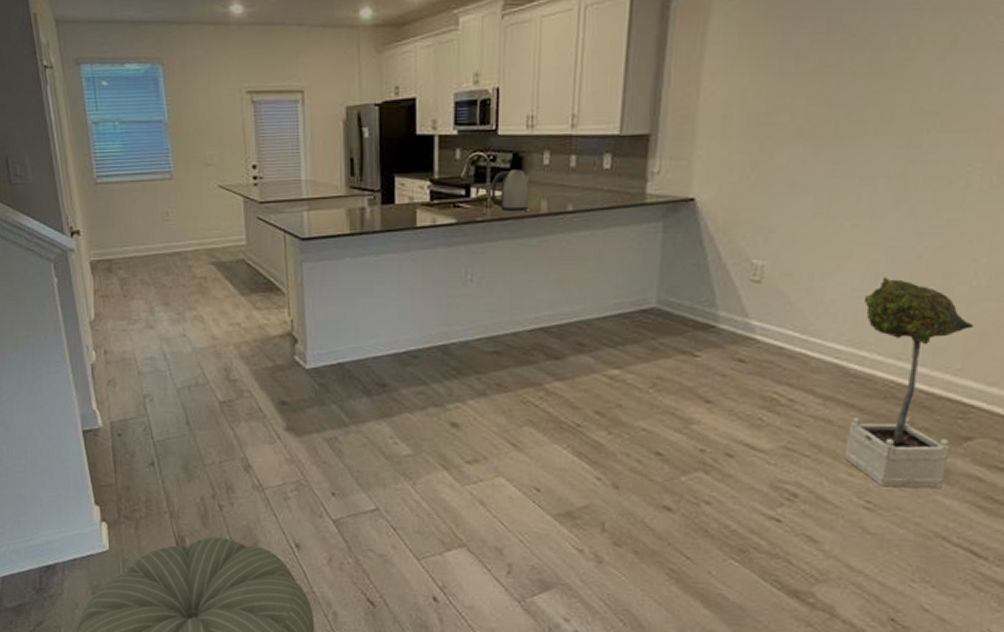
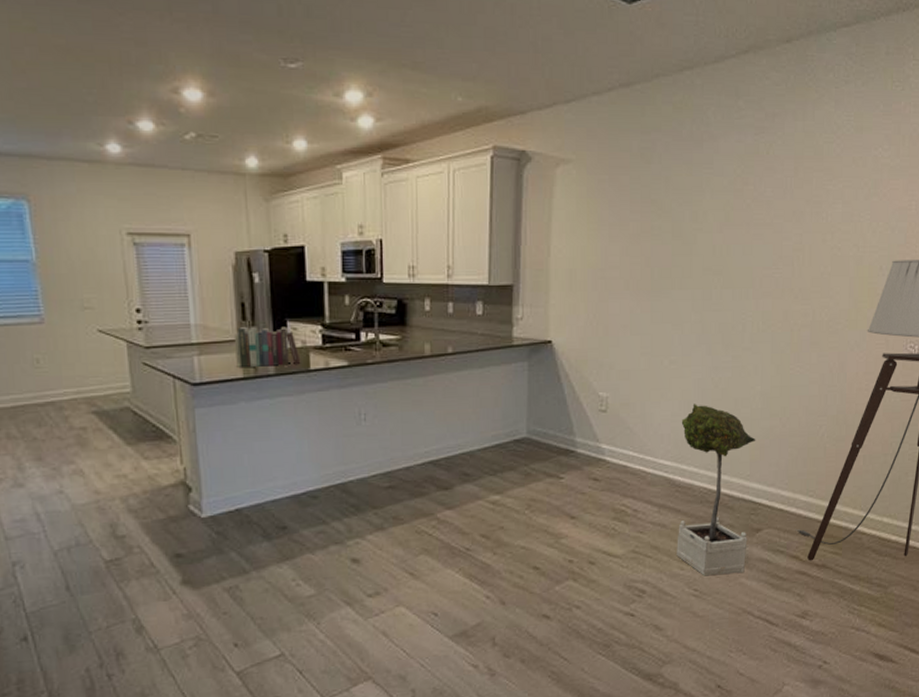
books: none [342,181,407,223] -> present [233,326,301,367]
kettle: present [491,169,530,213] -> none [379,315,414,355]

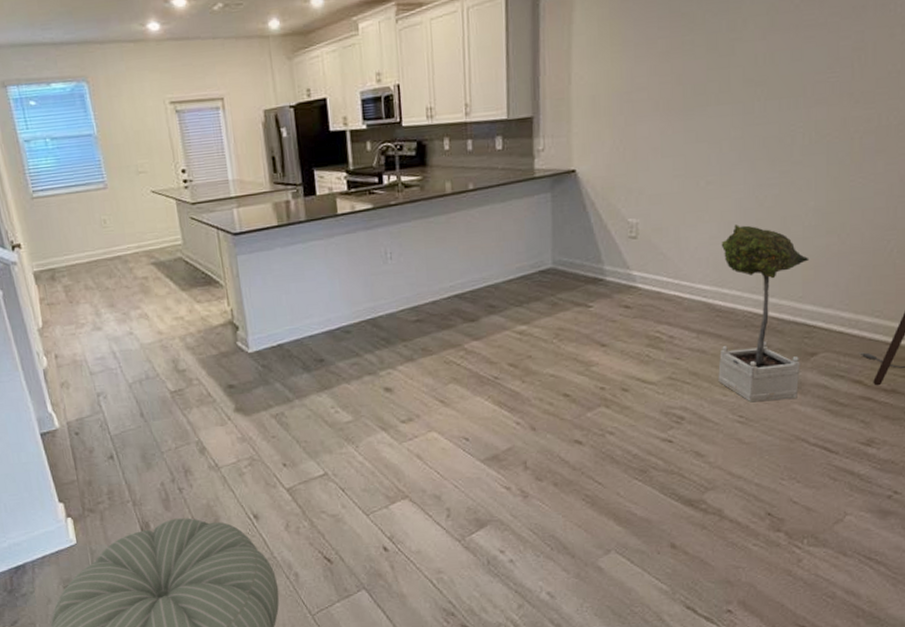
books: present [233,326,301,367] -> none [267,175,329,216]

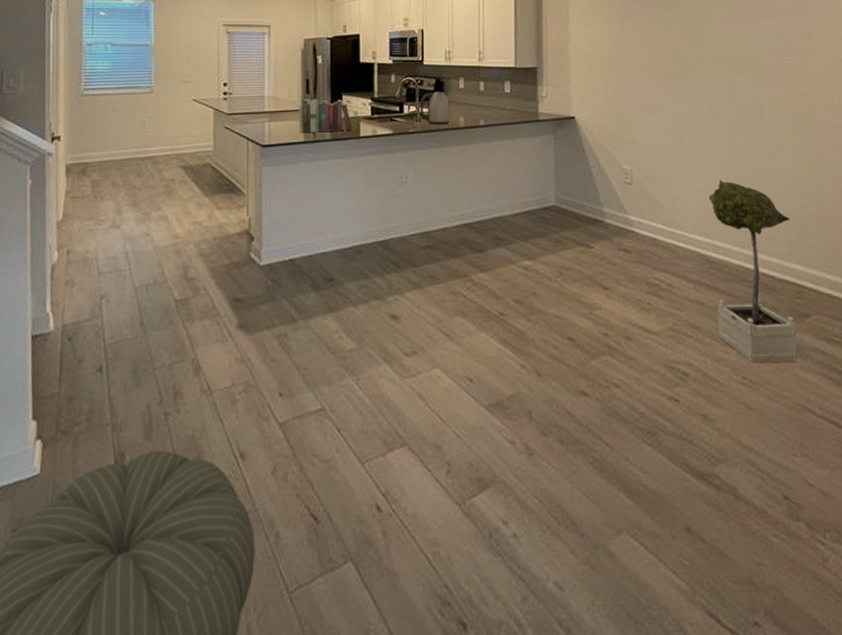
books: none [267,175,329,216] -> present [298,98,353,133]
kettle: none [400,156,435,195] -> present [420,92,450,126]

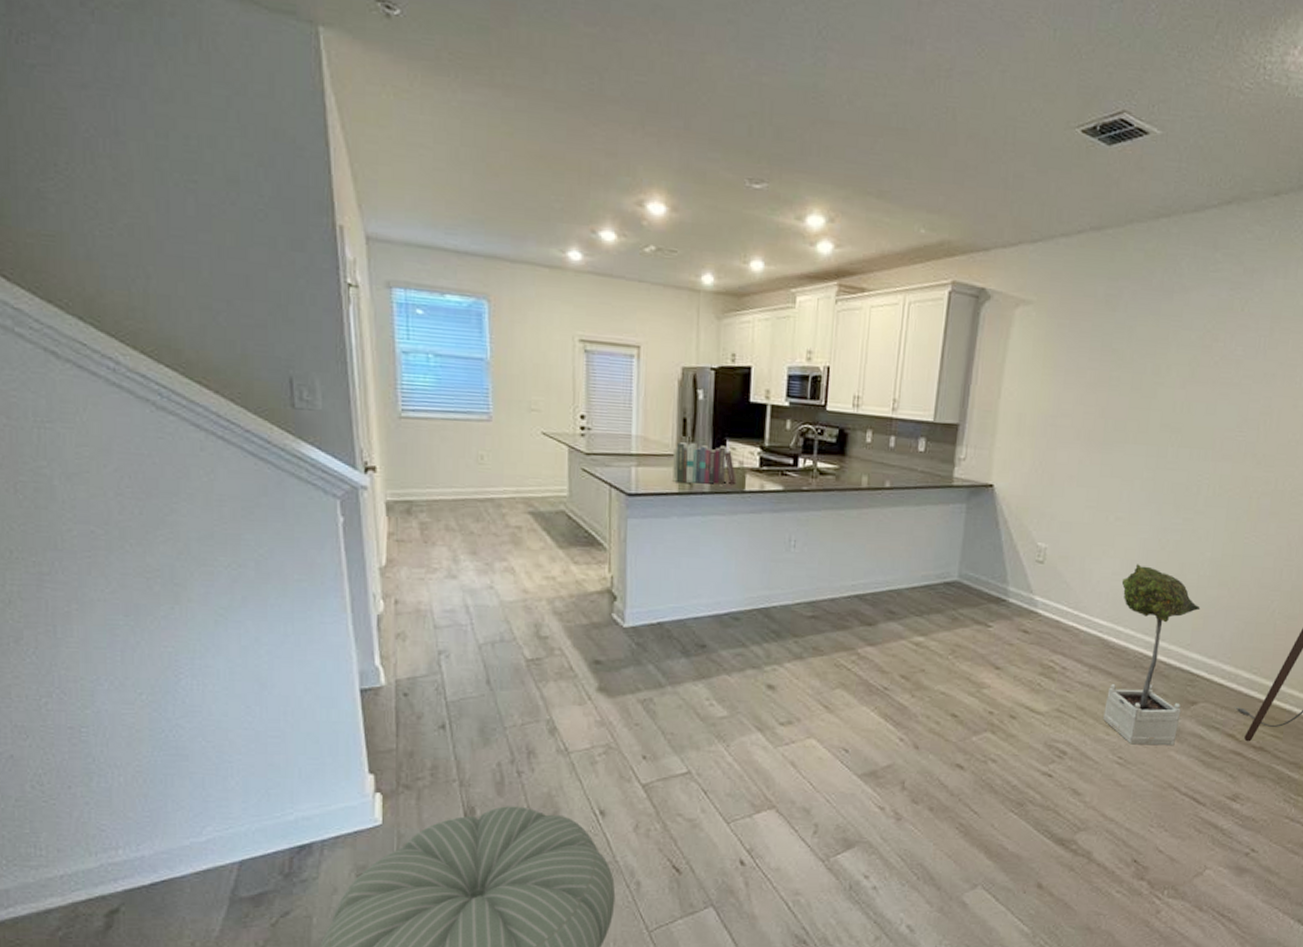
kettle: present [420,92,450,126] -> none [817,444,854,485]

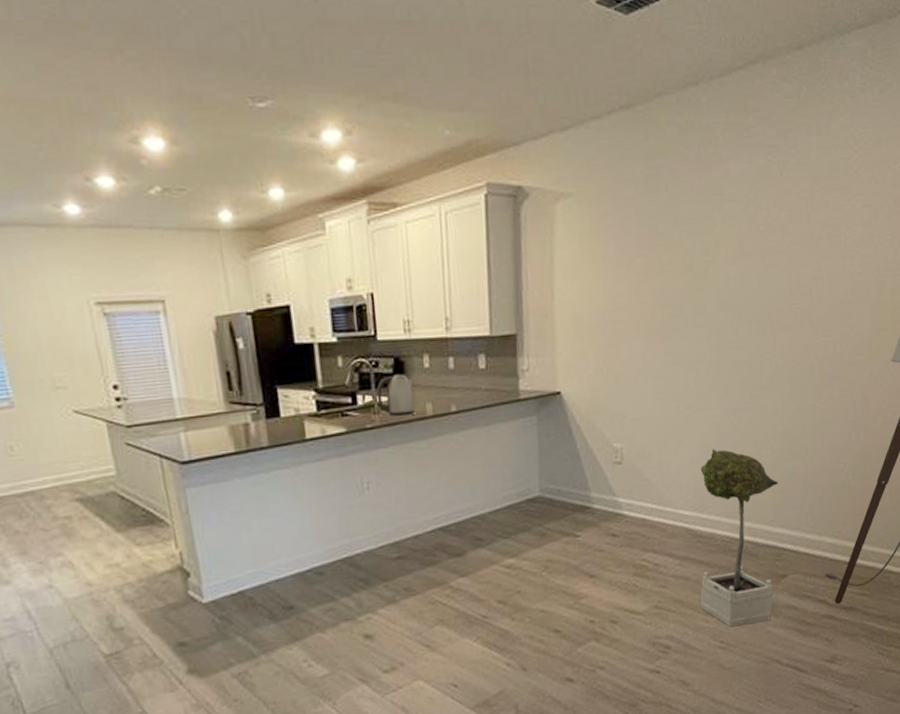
books: present [672,441,737,486] -> none [221,394,296,441]
kettle: none [817,444,854,485] -> present [376,374,415,417]

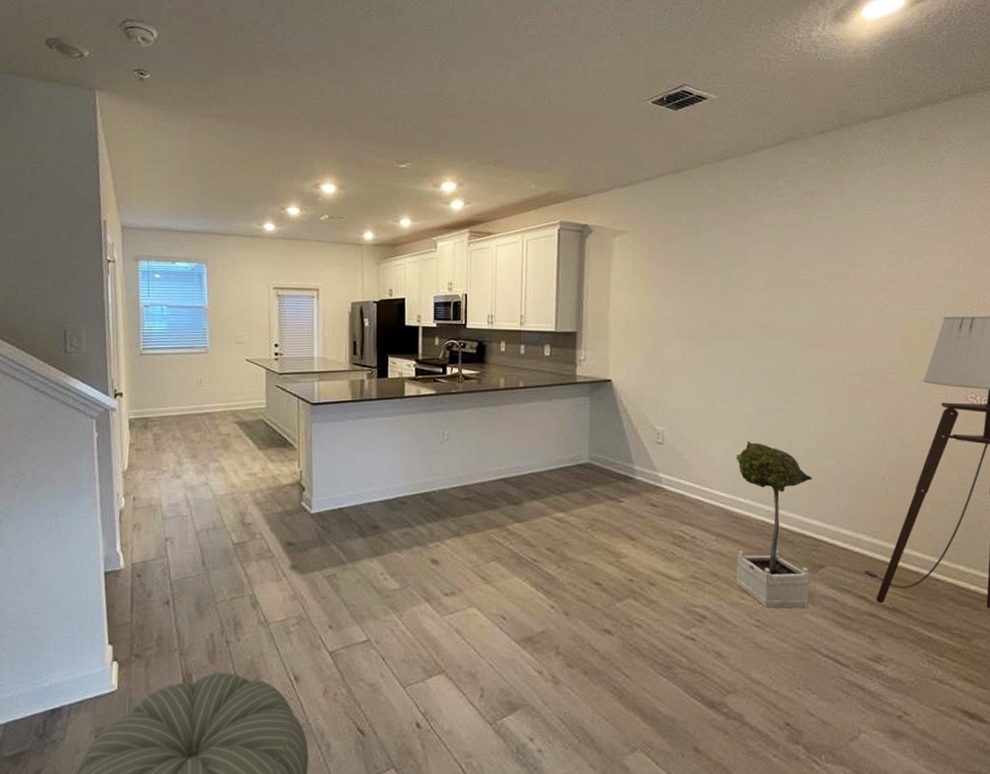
kettle: present [376,374,415,417] -> none [462,354,491,387]

